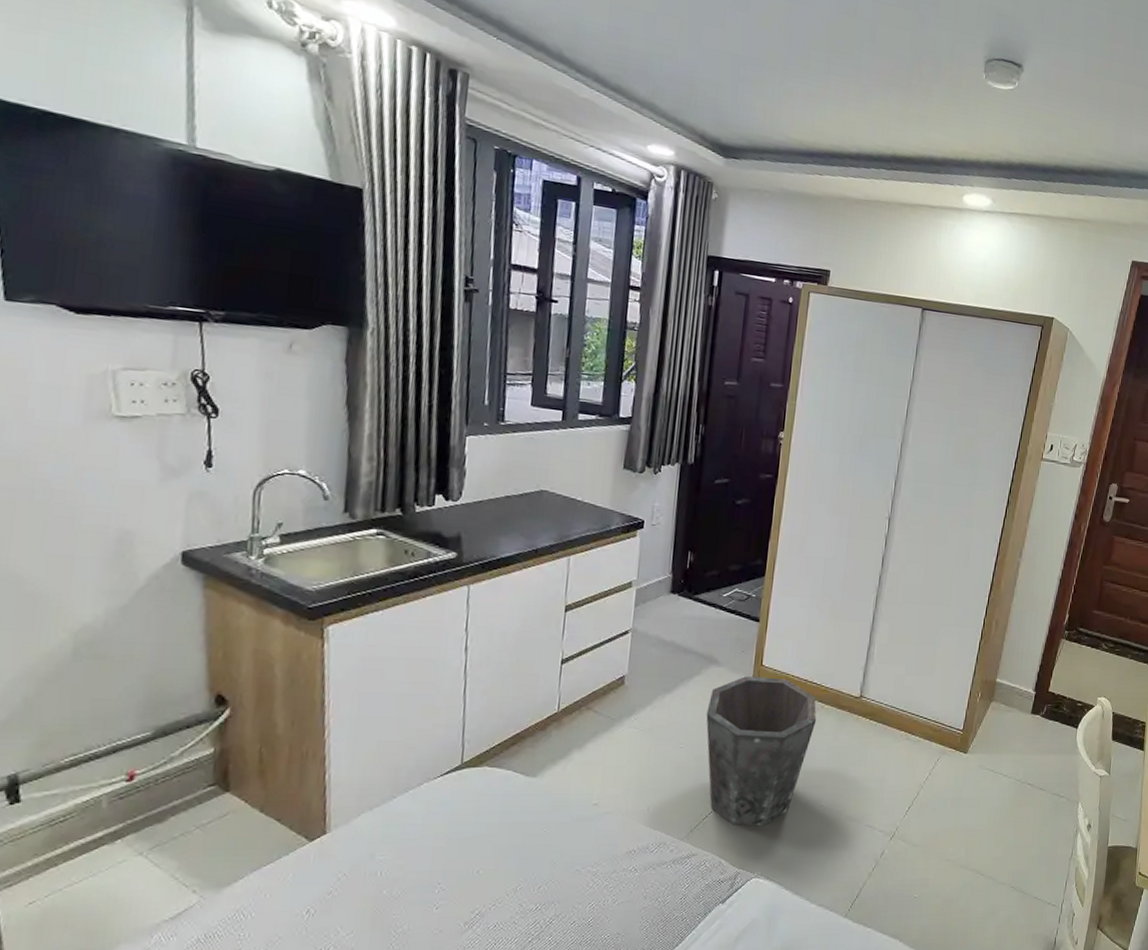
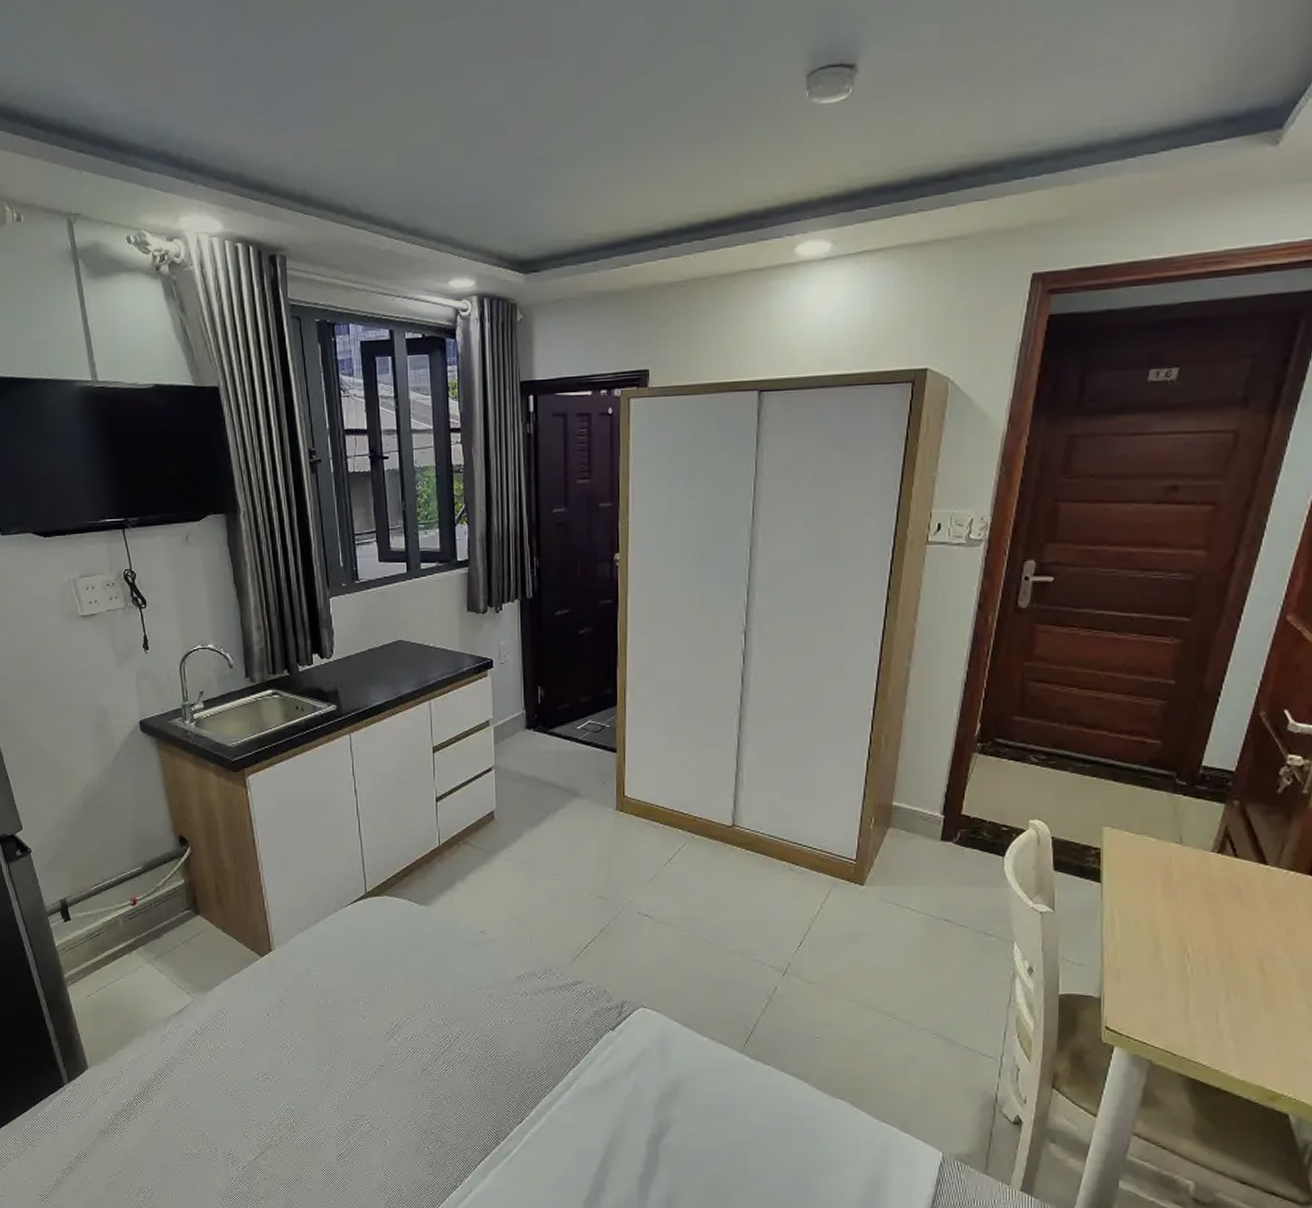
waste bin: present [706,676,817,826] -> none [575,808,688,957]

